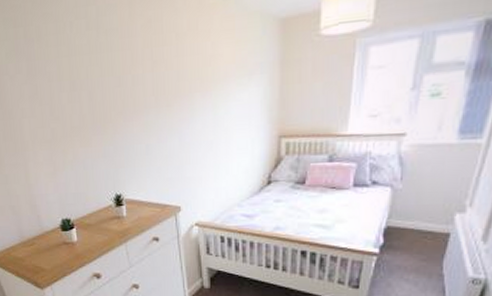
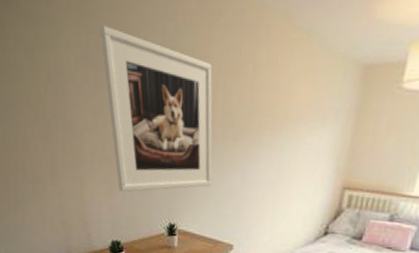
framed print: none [25,17,151,171] -> present [99,25,213,192]

